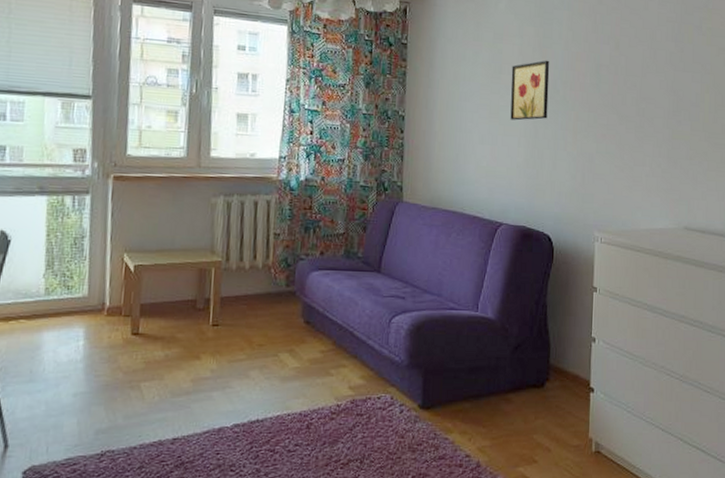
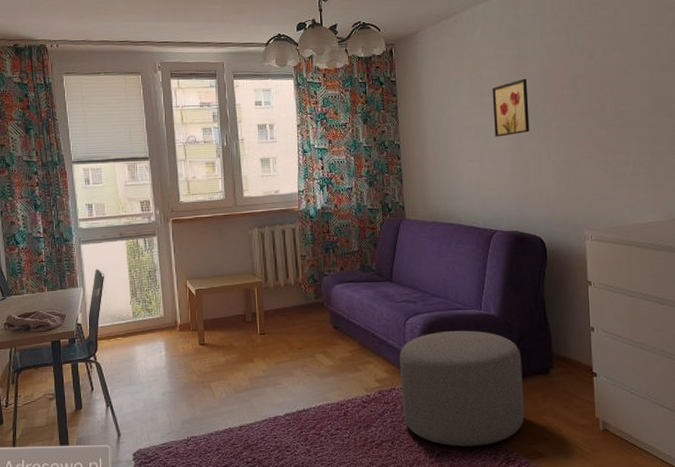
ottoman: none [377,333,517,468] -> present [399,330,524,447]

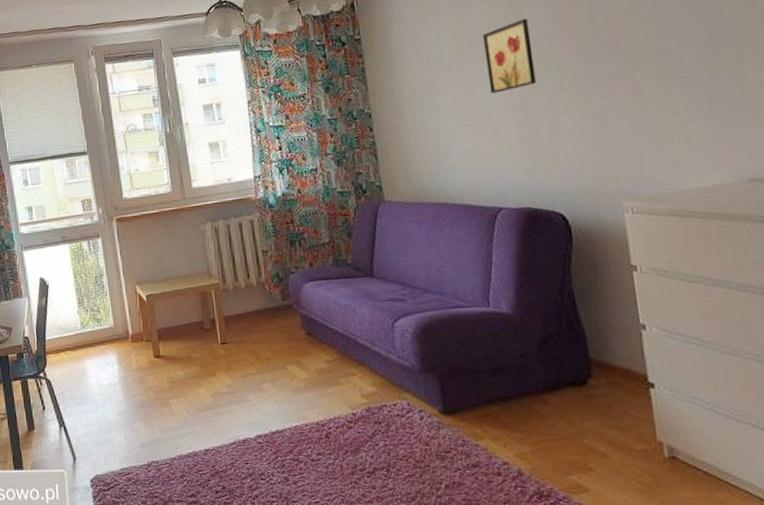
ottoman: present [399,330,524,447] -> none [388,332,558,477]

